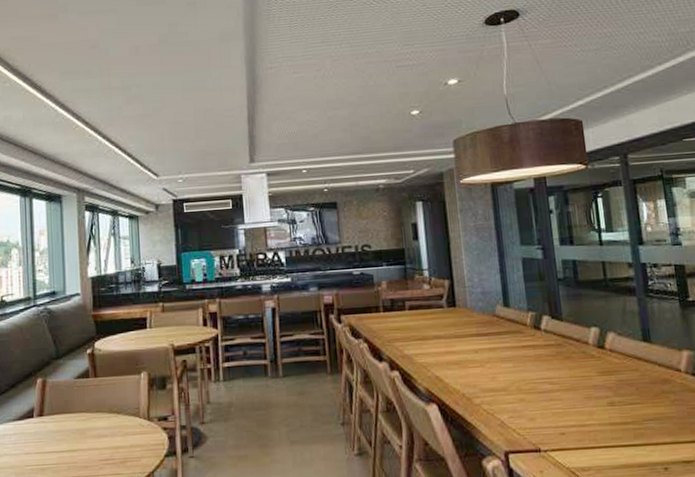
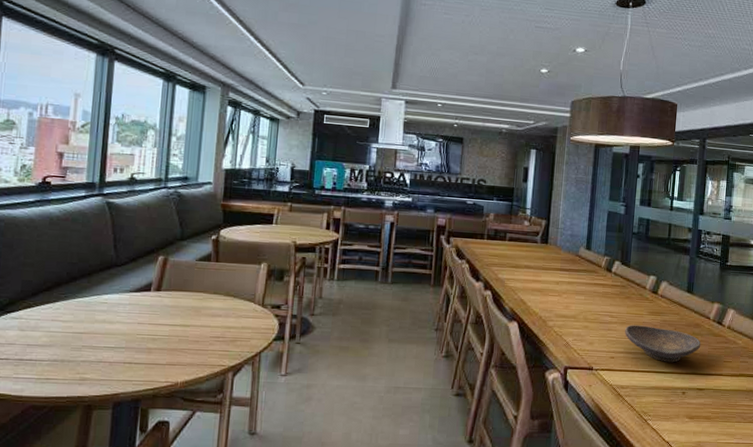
decorative bowl: none [572,389,677,432] -> present [625,325,701,363]

